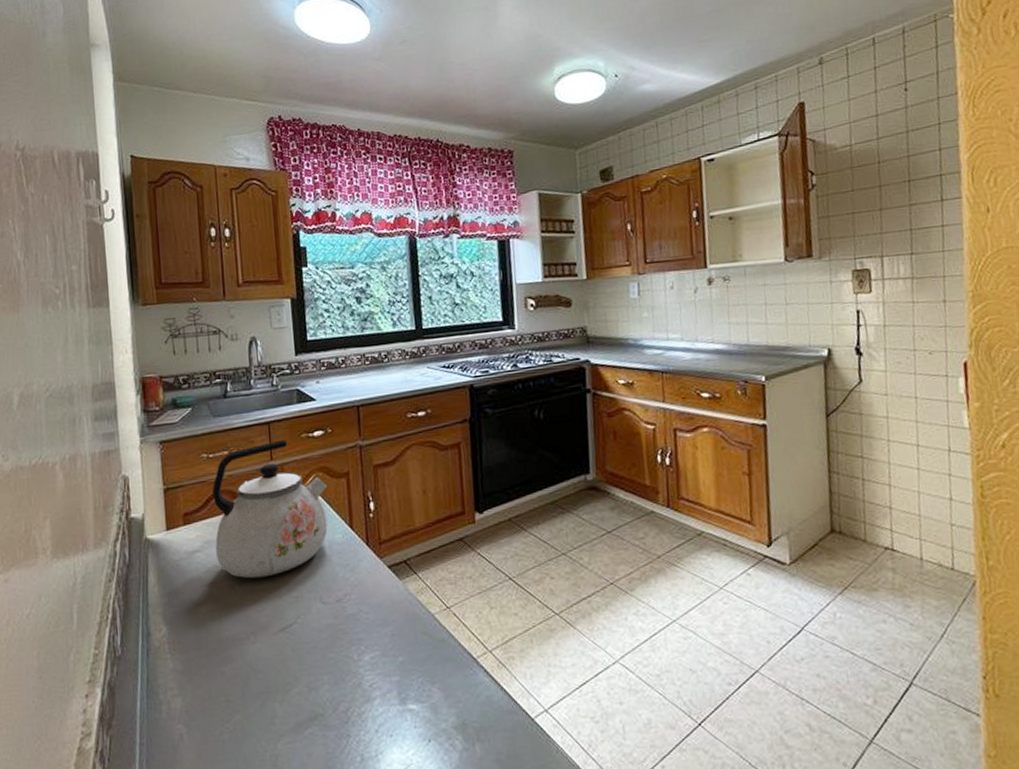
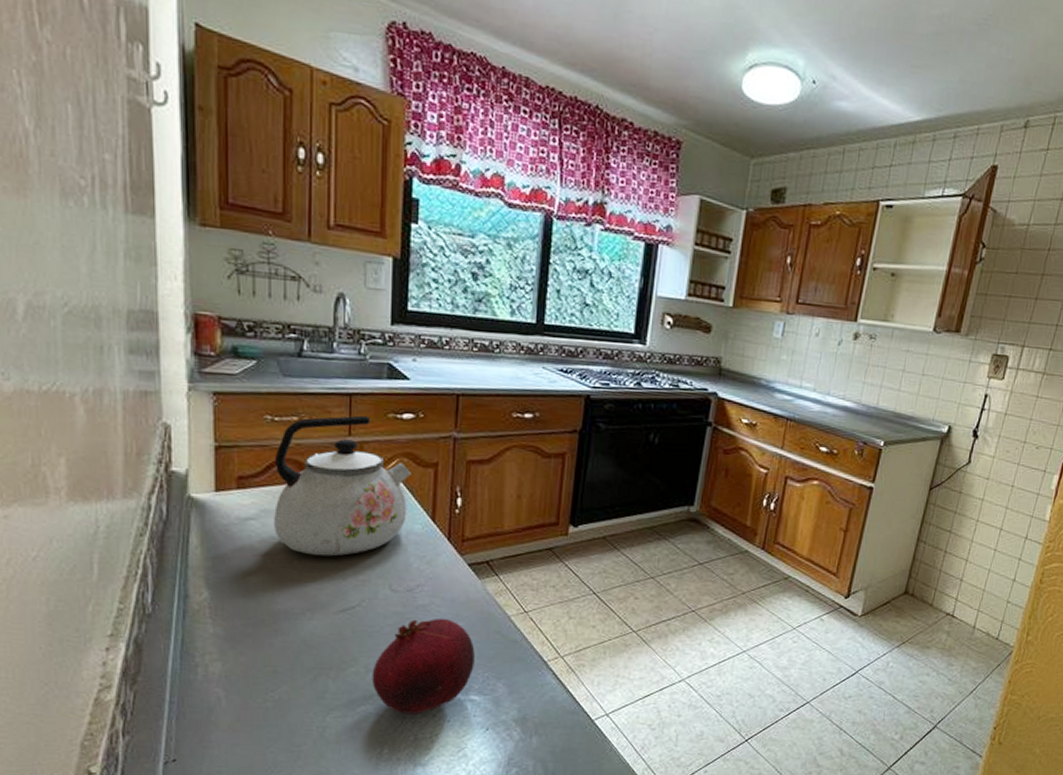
fruit: none [314,625,408,733] -> present [372,618,475,714]

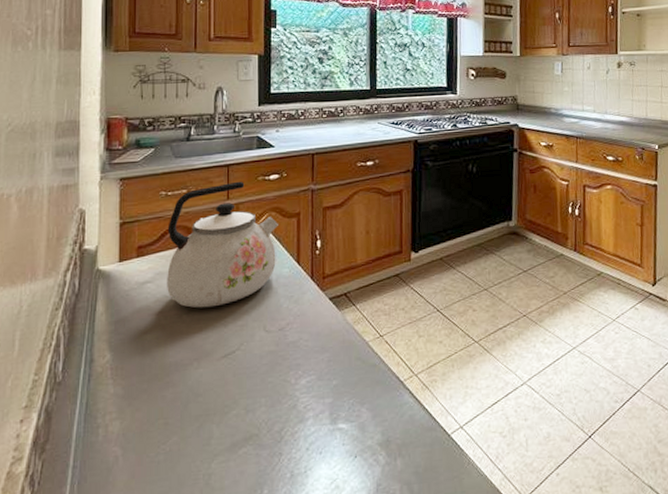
fruit: present [372,618,475,714] -> none [251,351,340,451]

